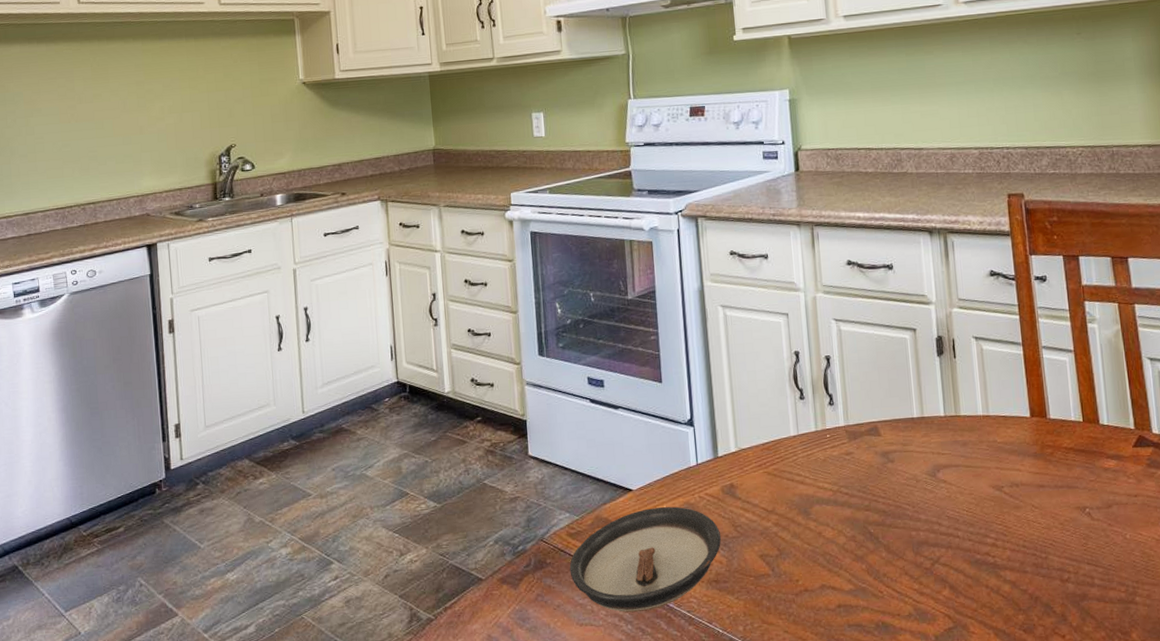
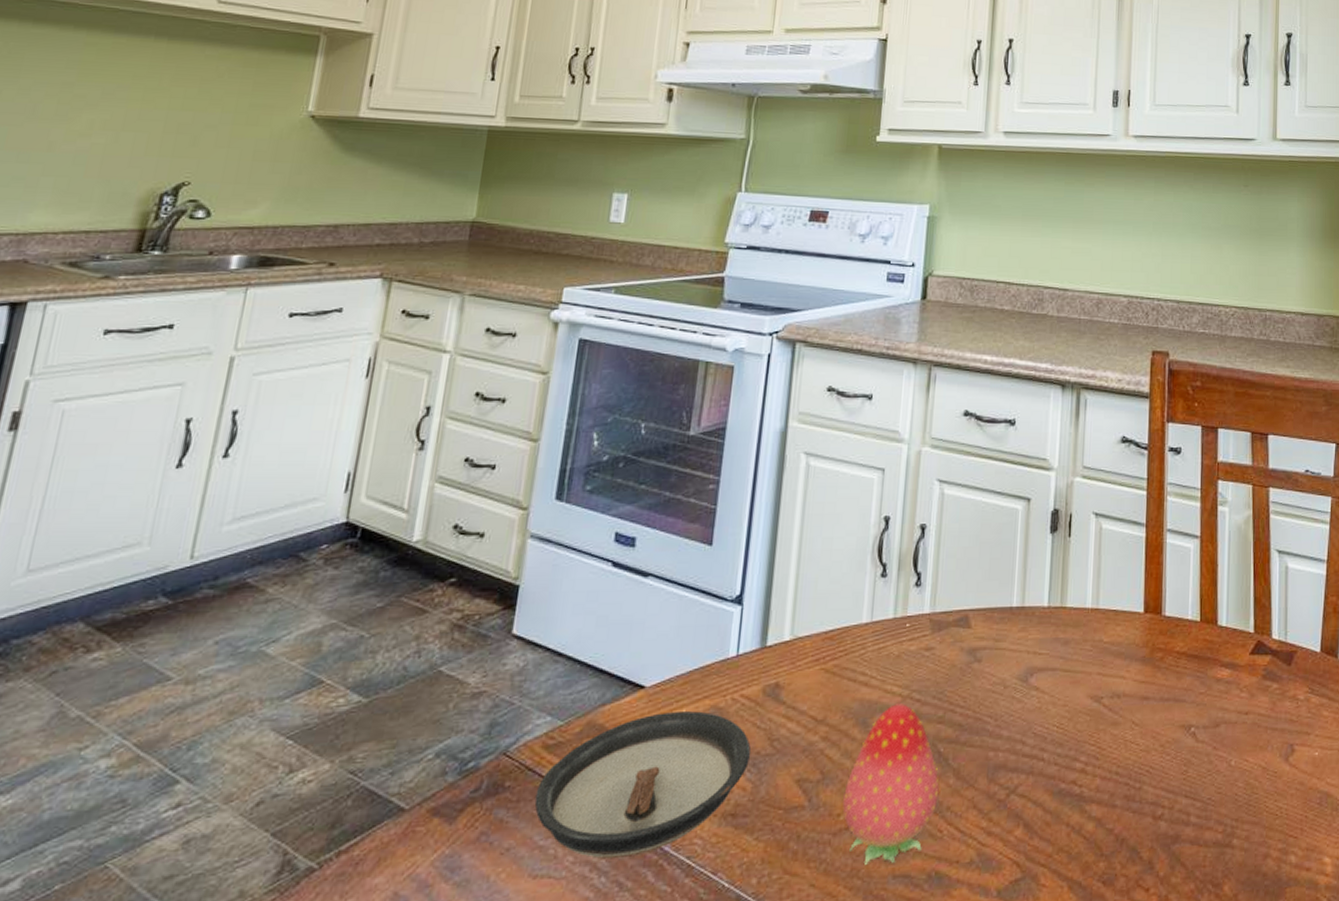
fruit: none [798,496,875,617] -> present [842,704,939,865]

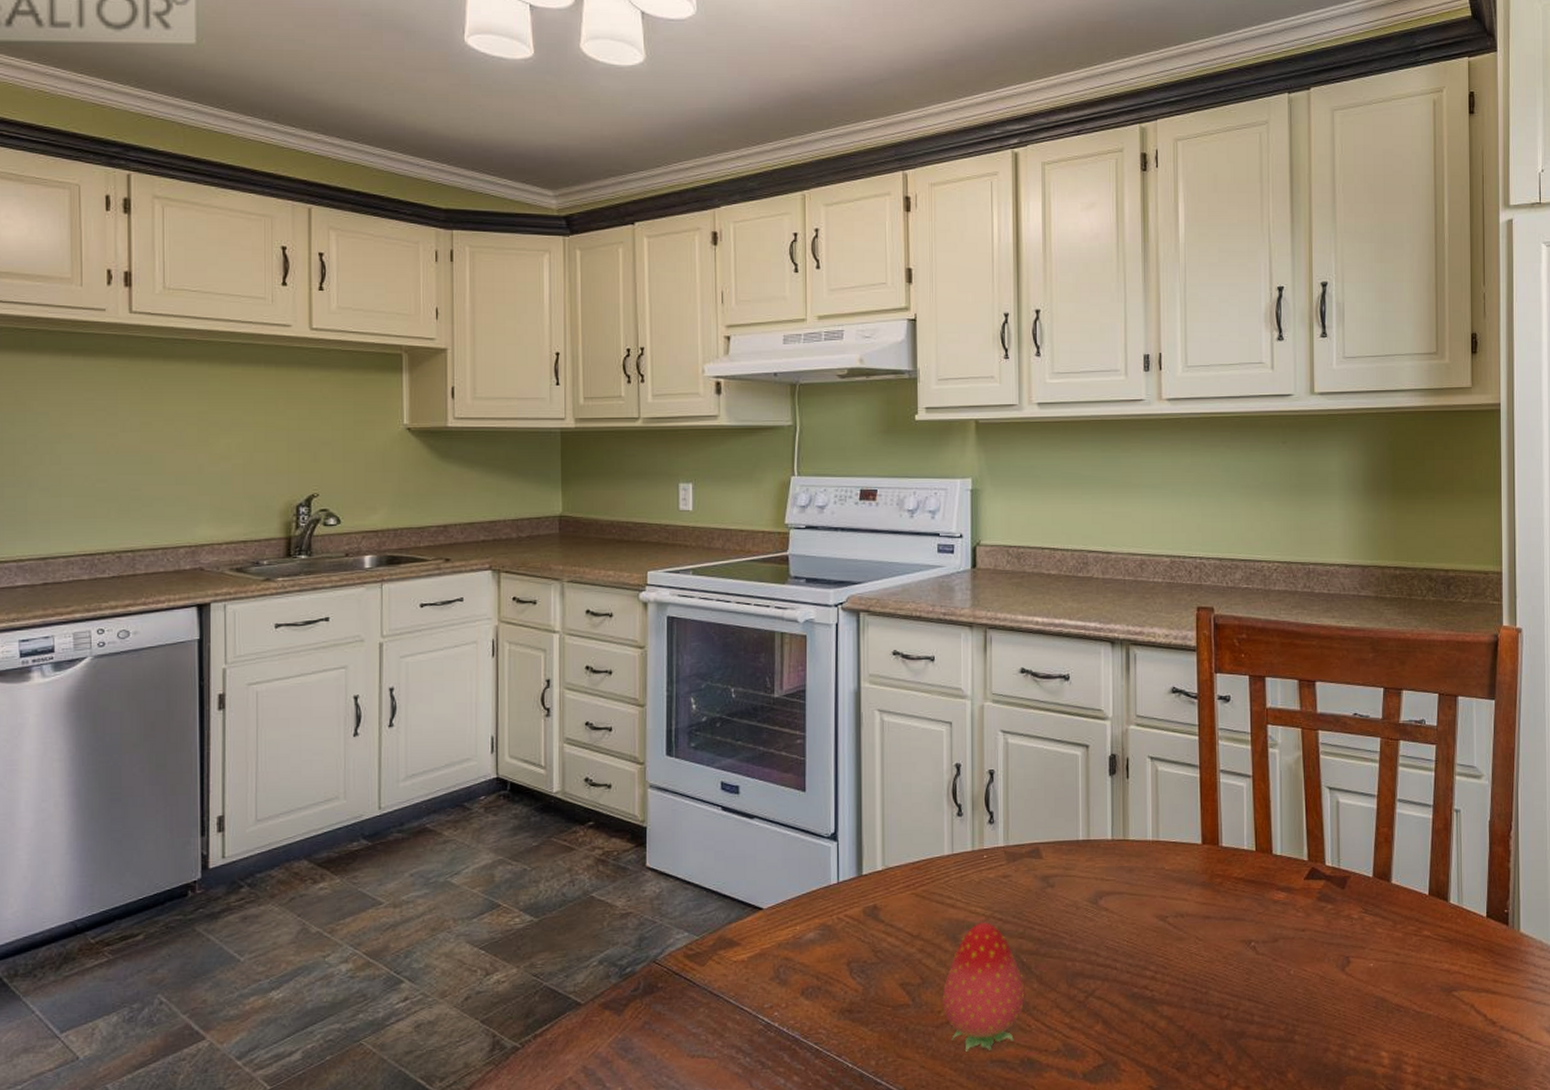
saucer: present [534,711,751,860] -> none [684,928,858,1044]

